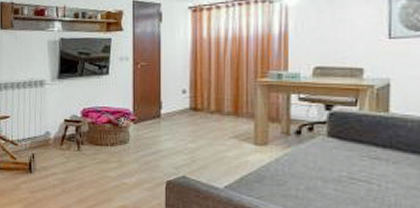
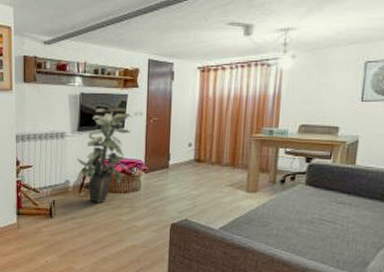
indoor plant: none [57,54,117,157] -> present [77,108,133,203]

